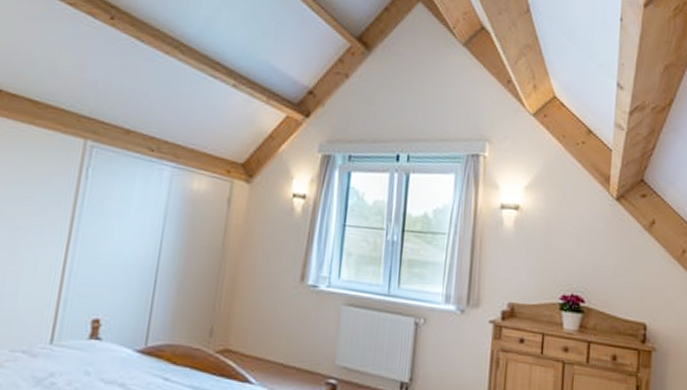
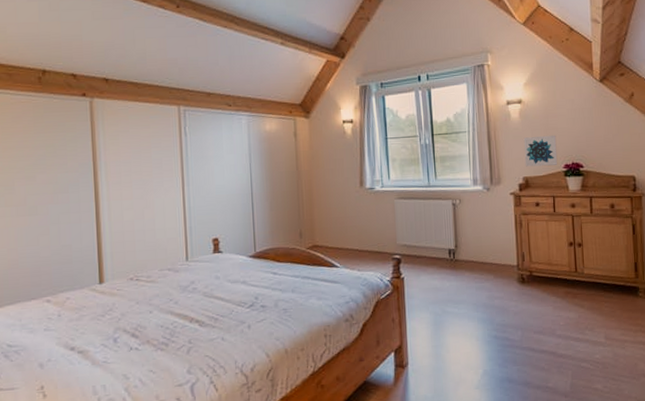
wall art: none [513,253,556,294] -> present [523,135,558,167]

